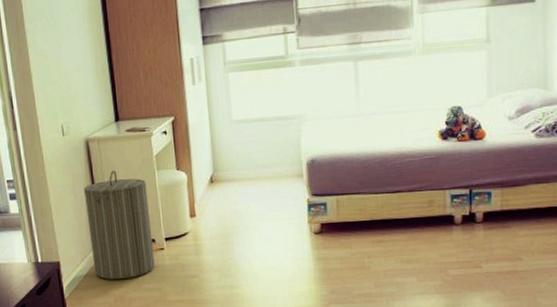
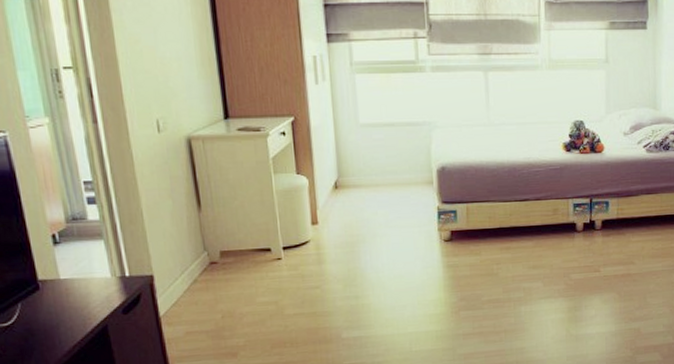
laundry hamper: present [83,170,155,280] -> none [184,172,271,294]

